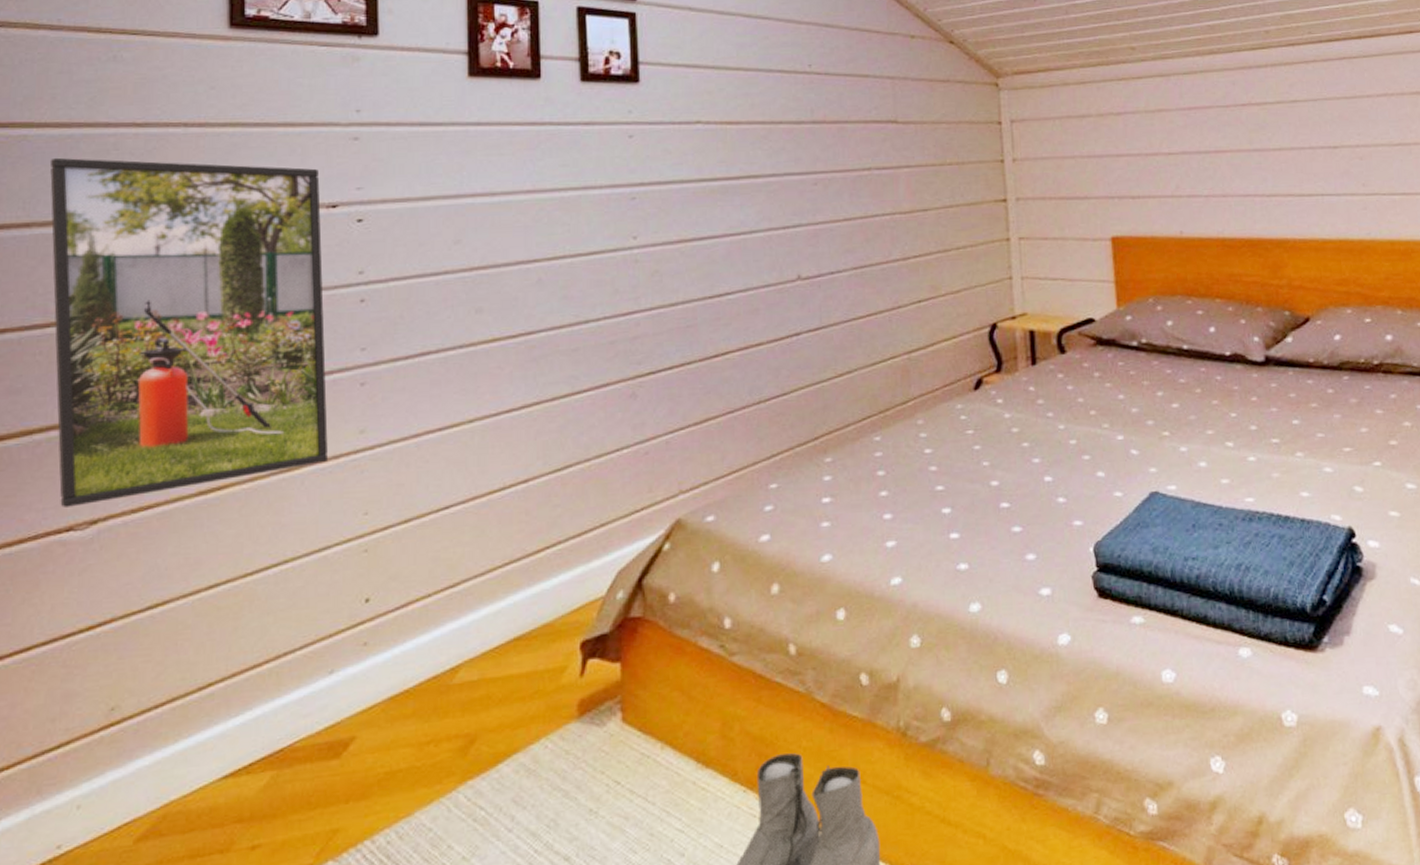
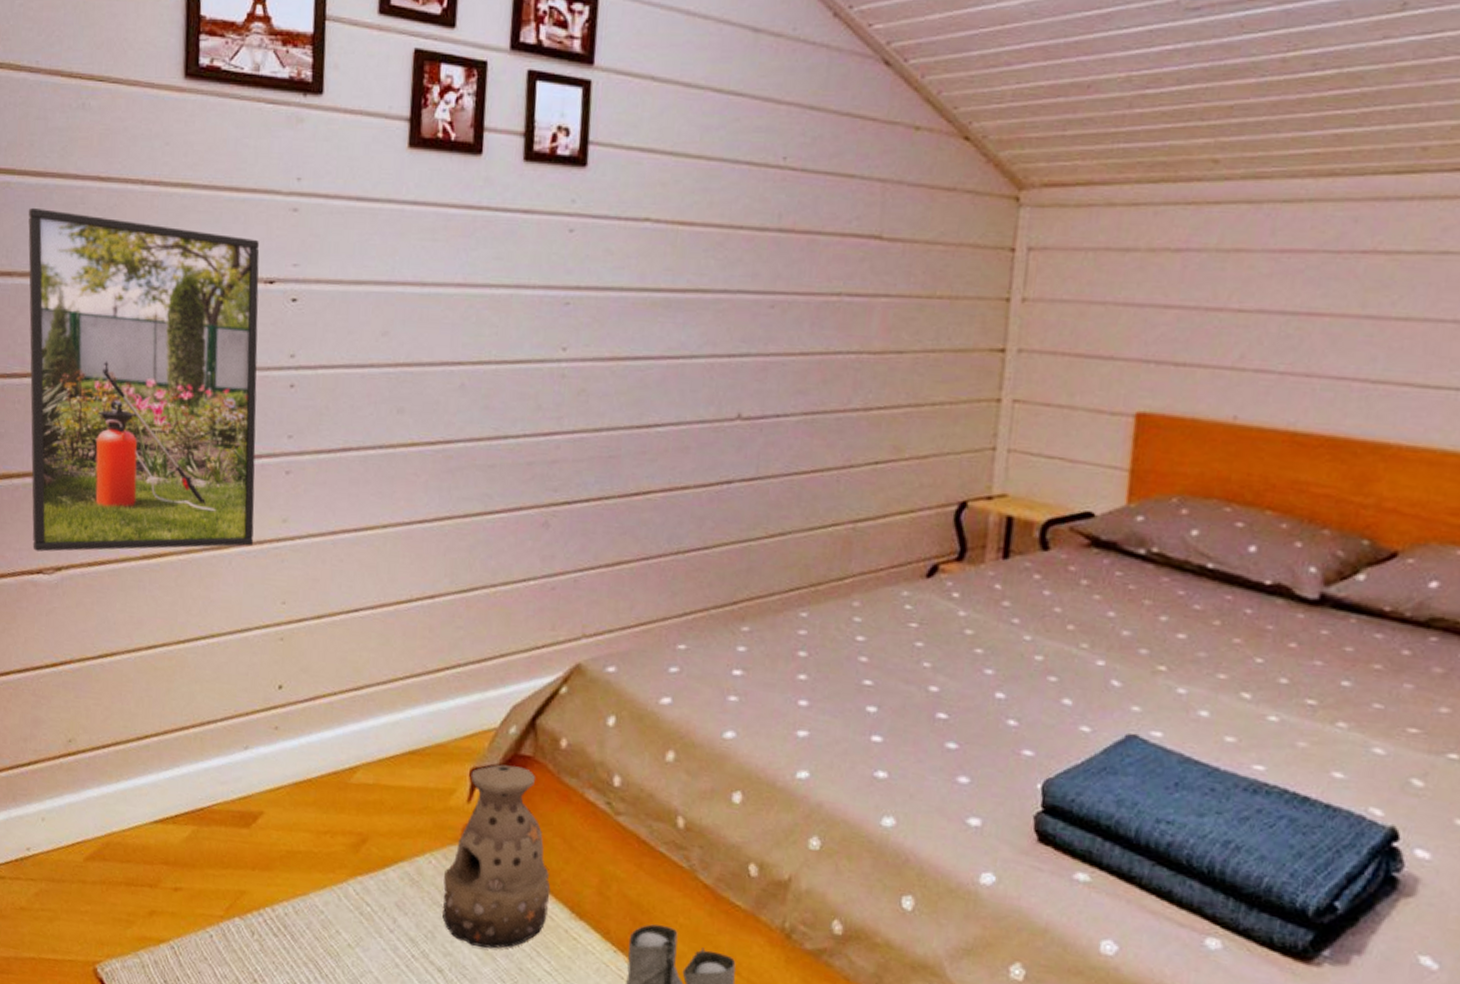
lantern: none [563,629,674,823] -> present [442,764,551,949]

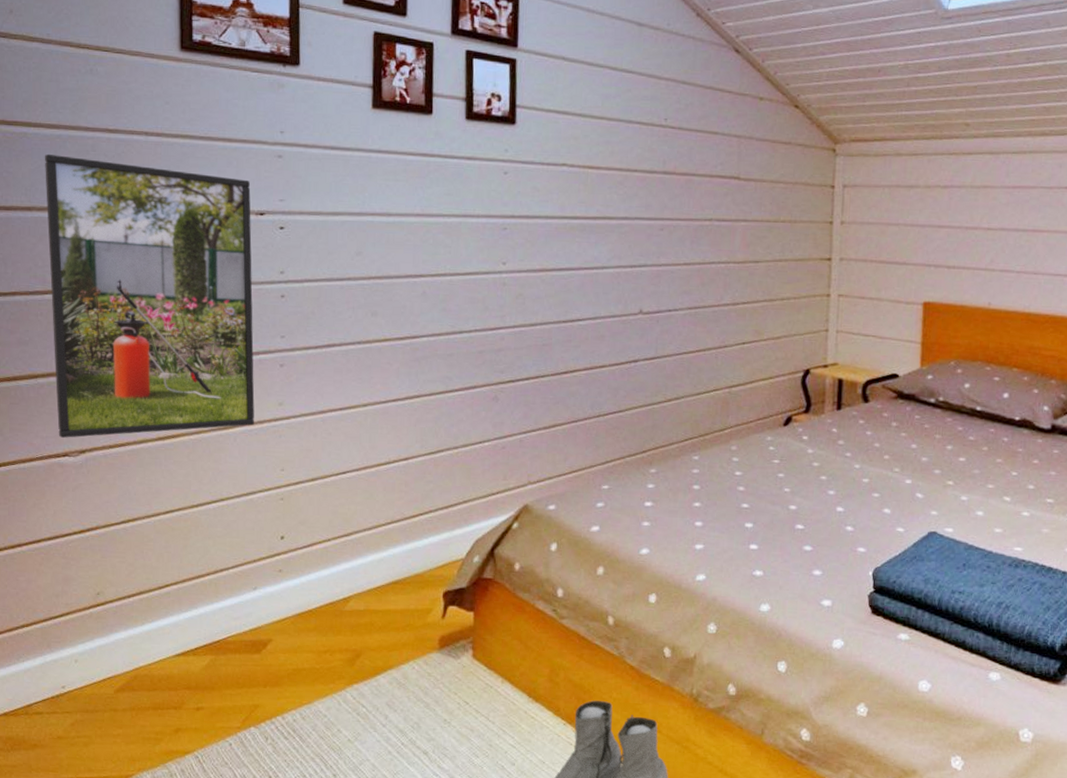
lantern: present [442,764,551,949] -> none [425,586,512,732]

